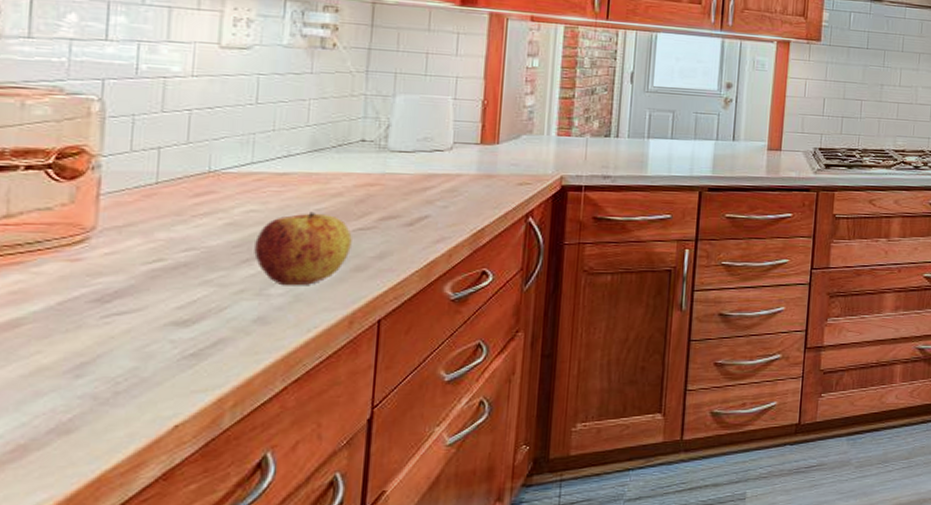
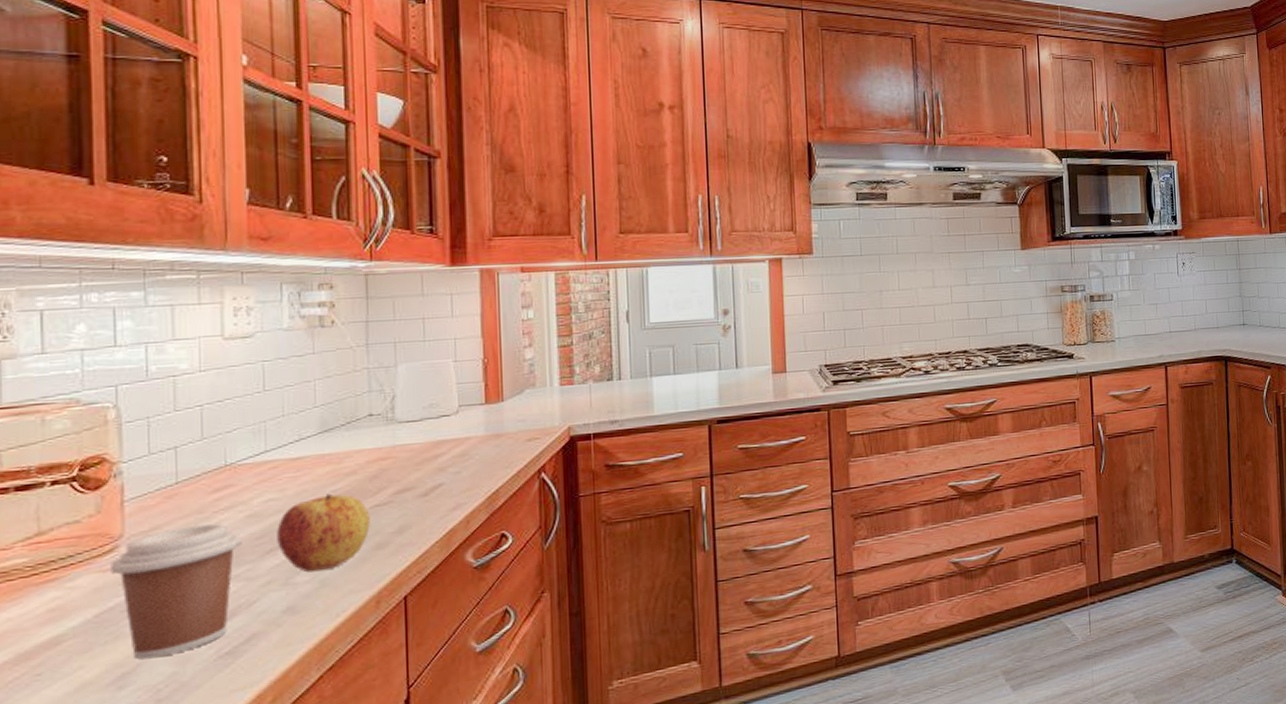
coffee cup: none [79,226,219,351] -> present [110,522,242,660]

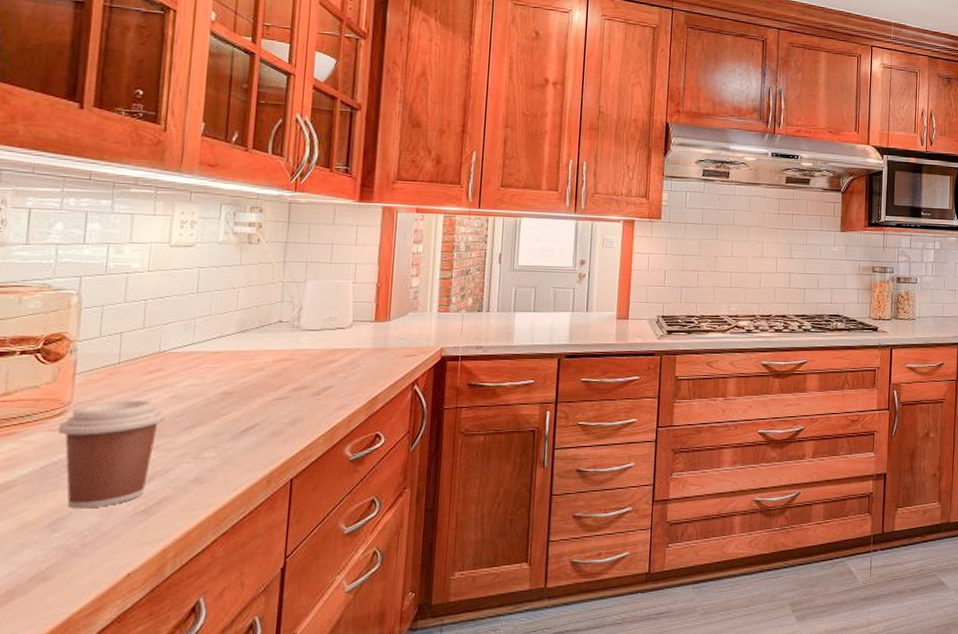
apple: present [277,493,370,573] -> none [193,384,271,450]

